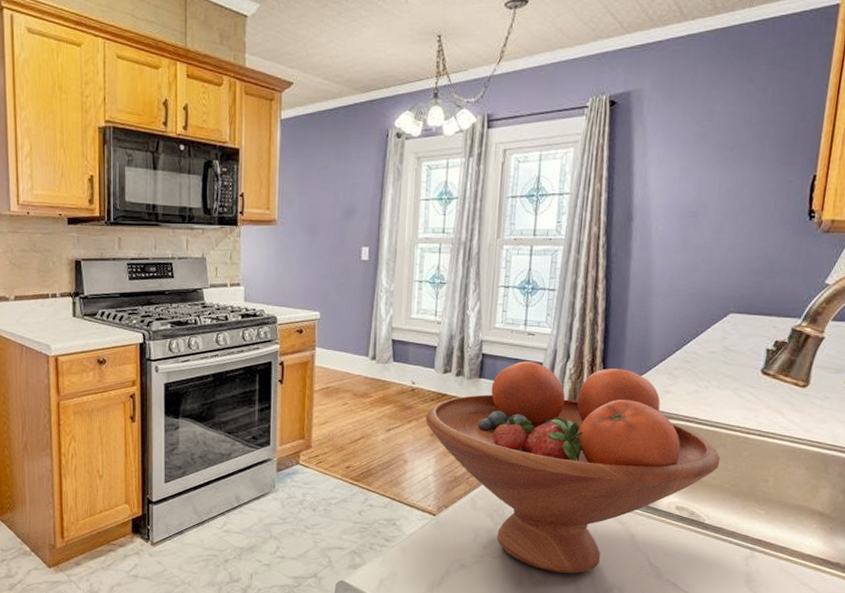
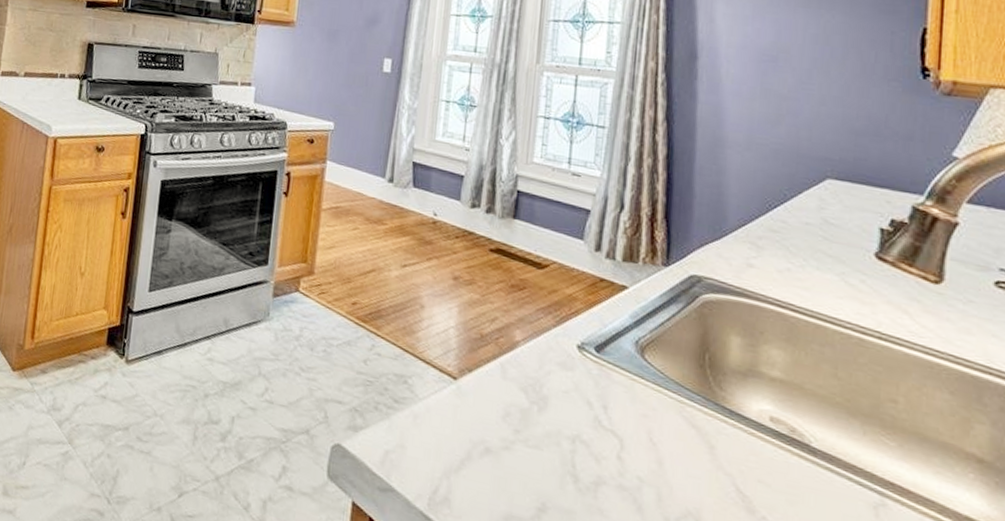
fruit bowl: present [425,361,721,574] -> none [447,205,828,487]

